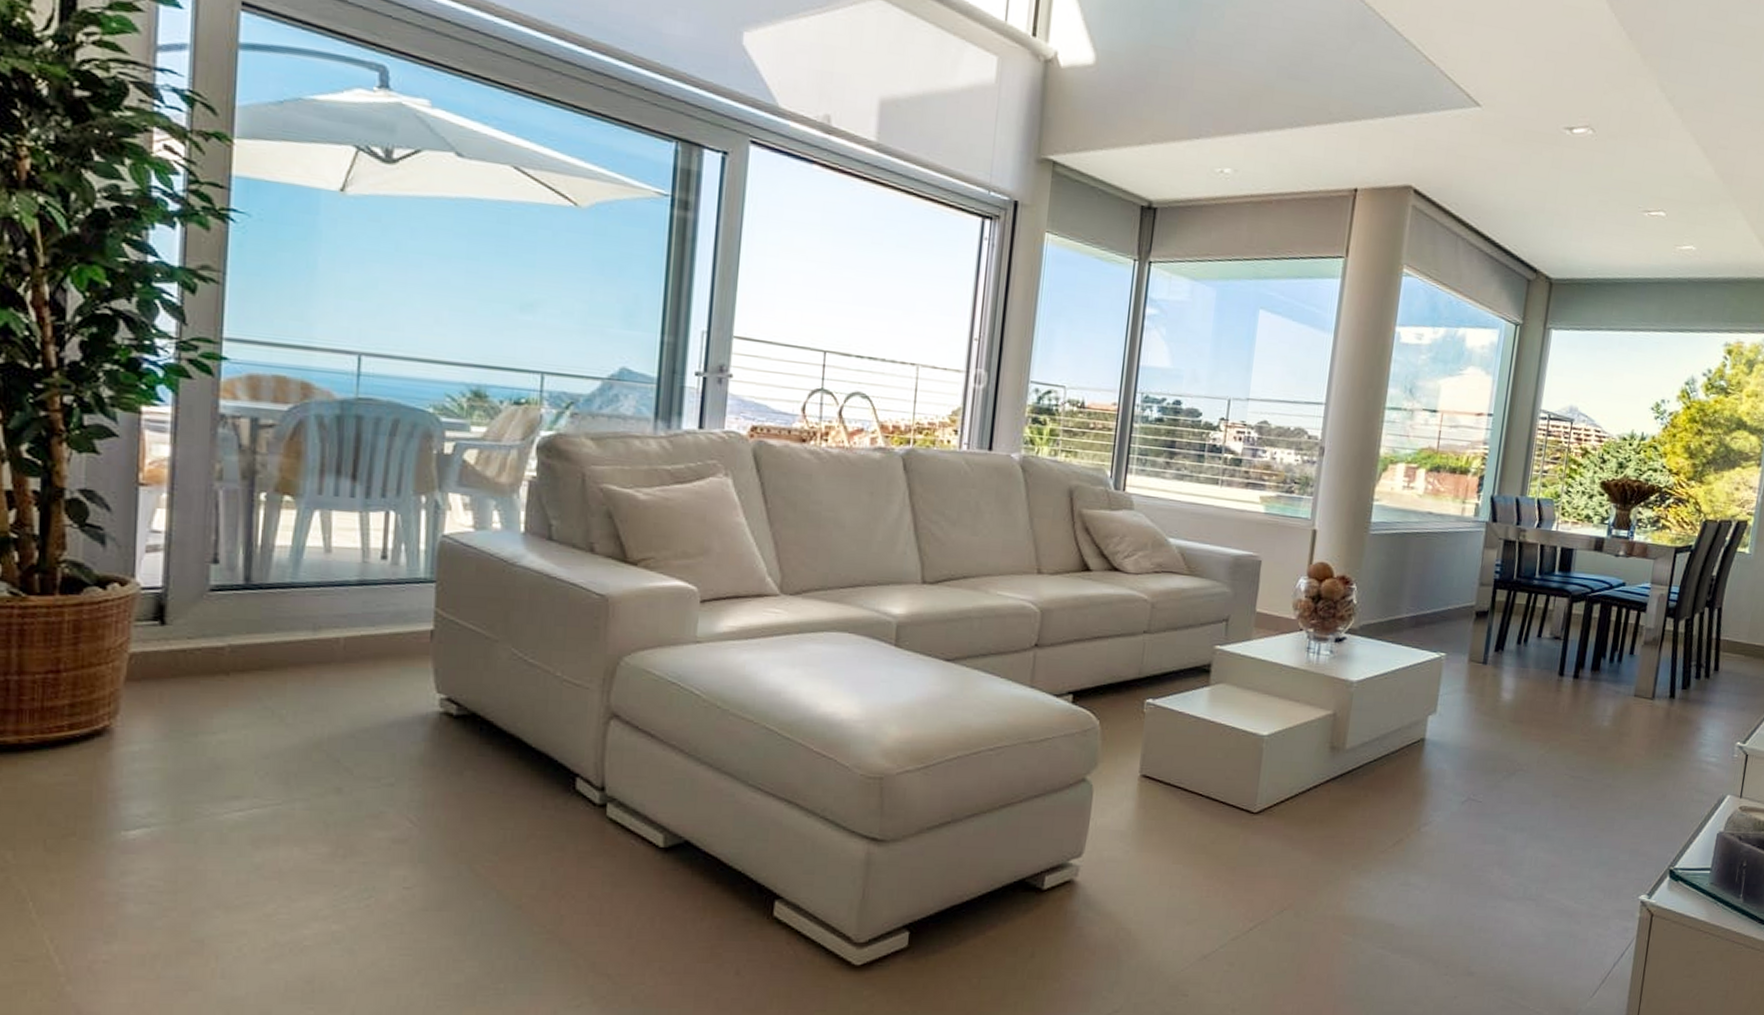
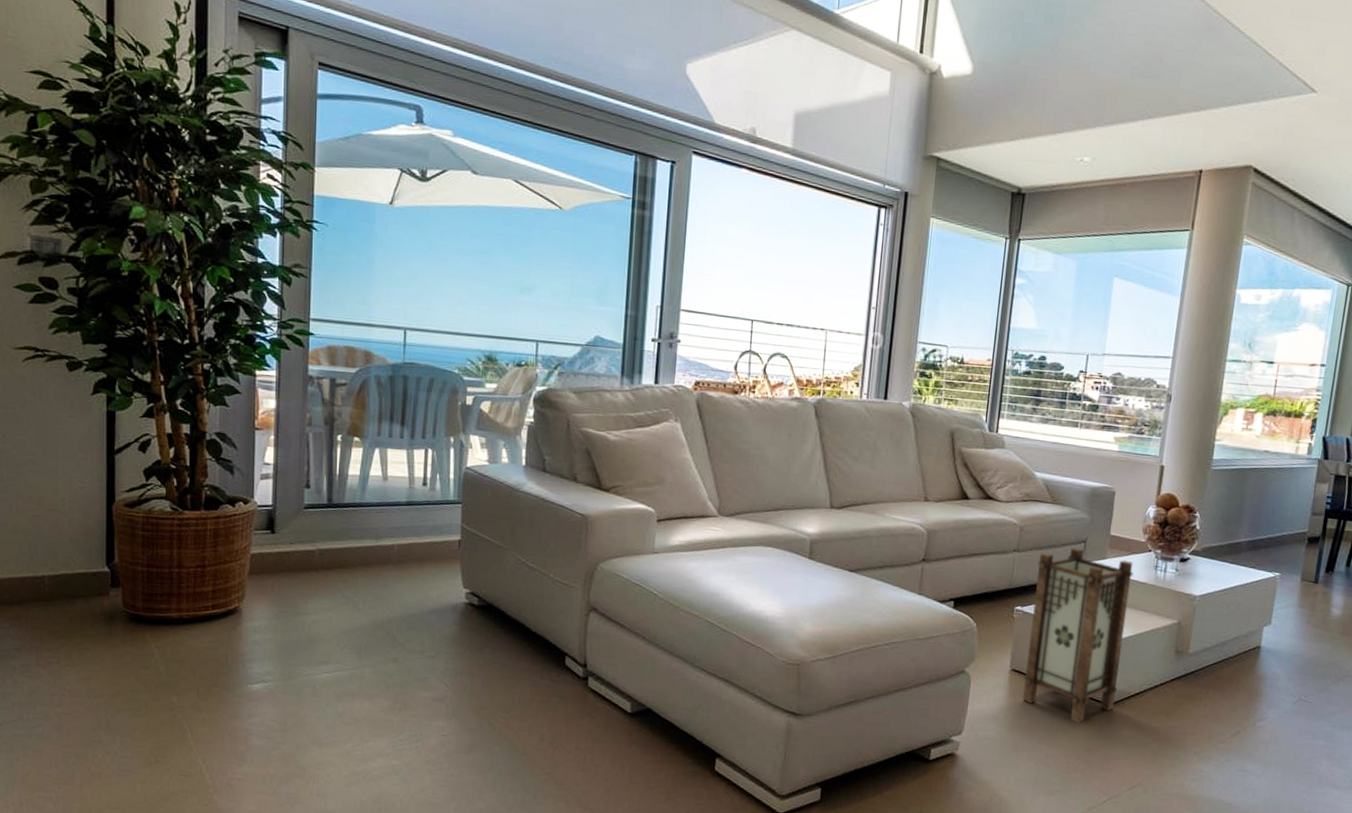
lantern: none [1155,627,1283,837] -> present [1023,547,1133,723]

